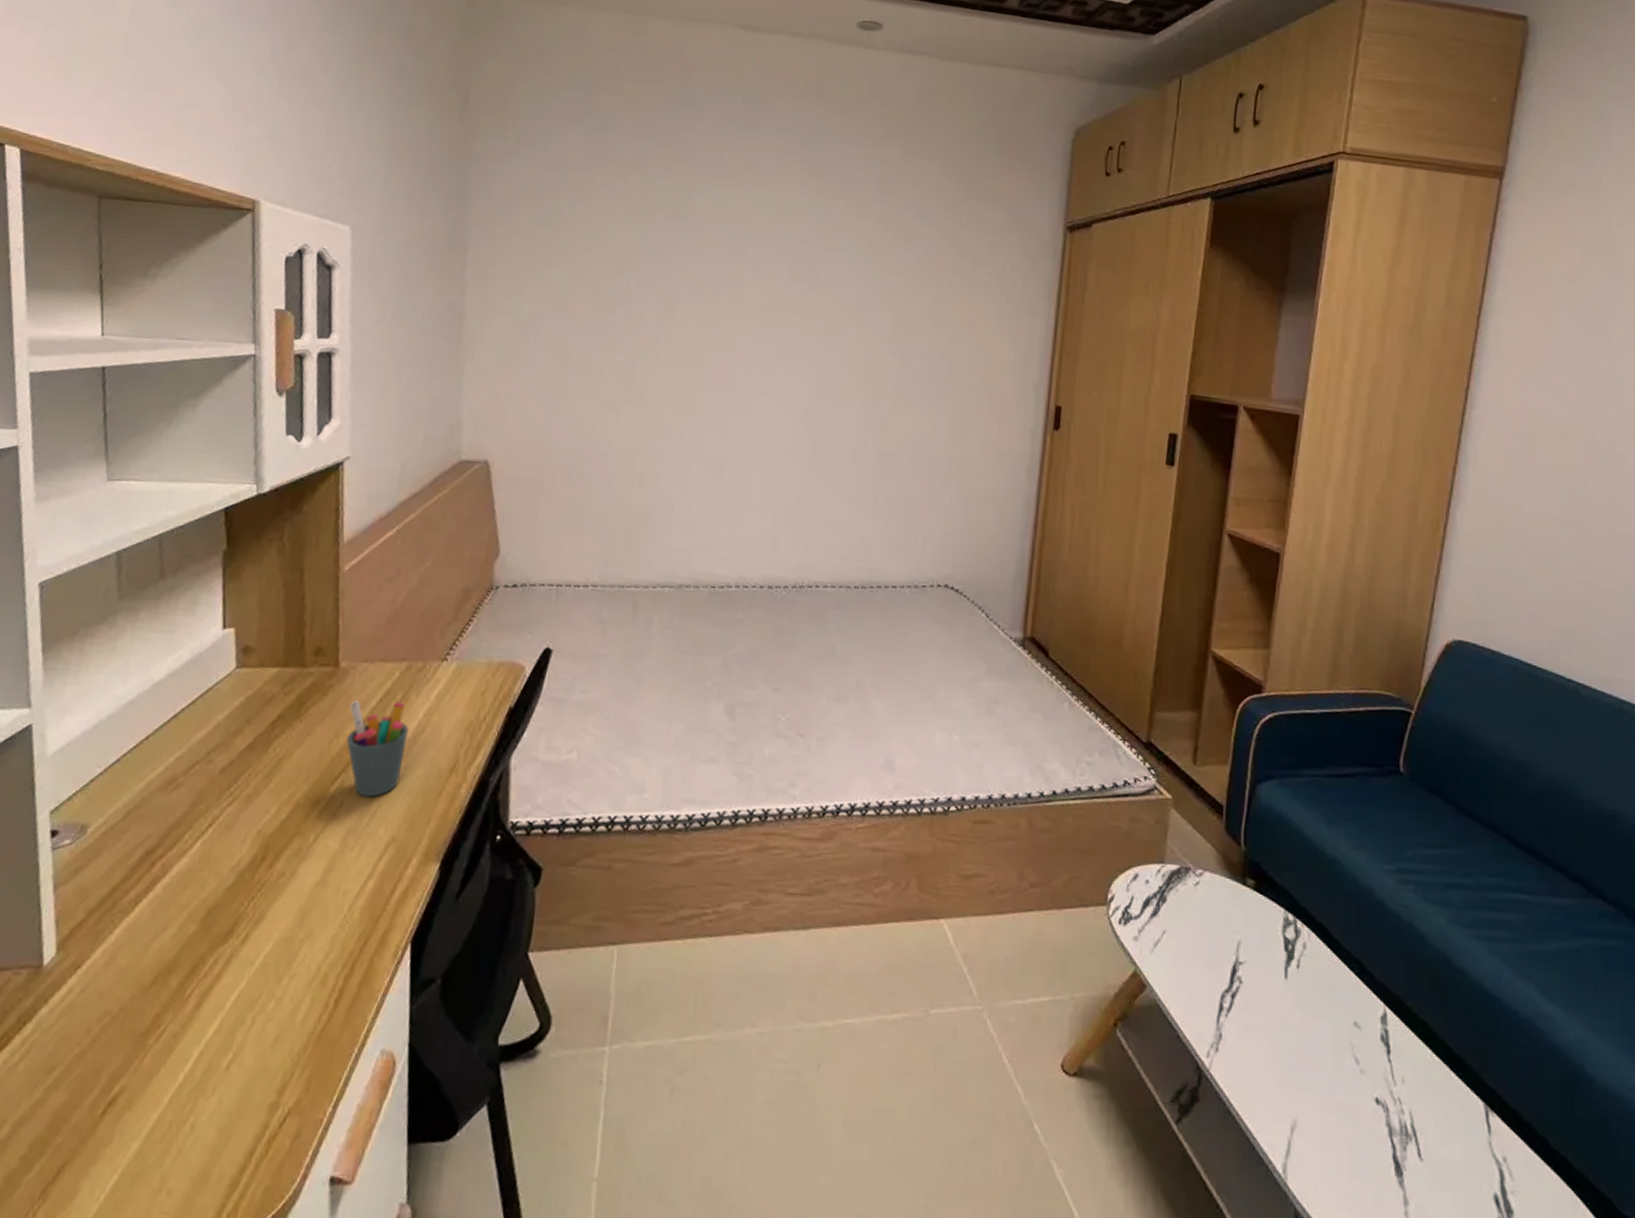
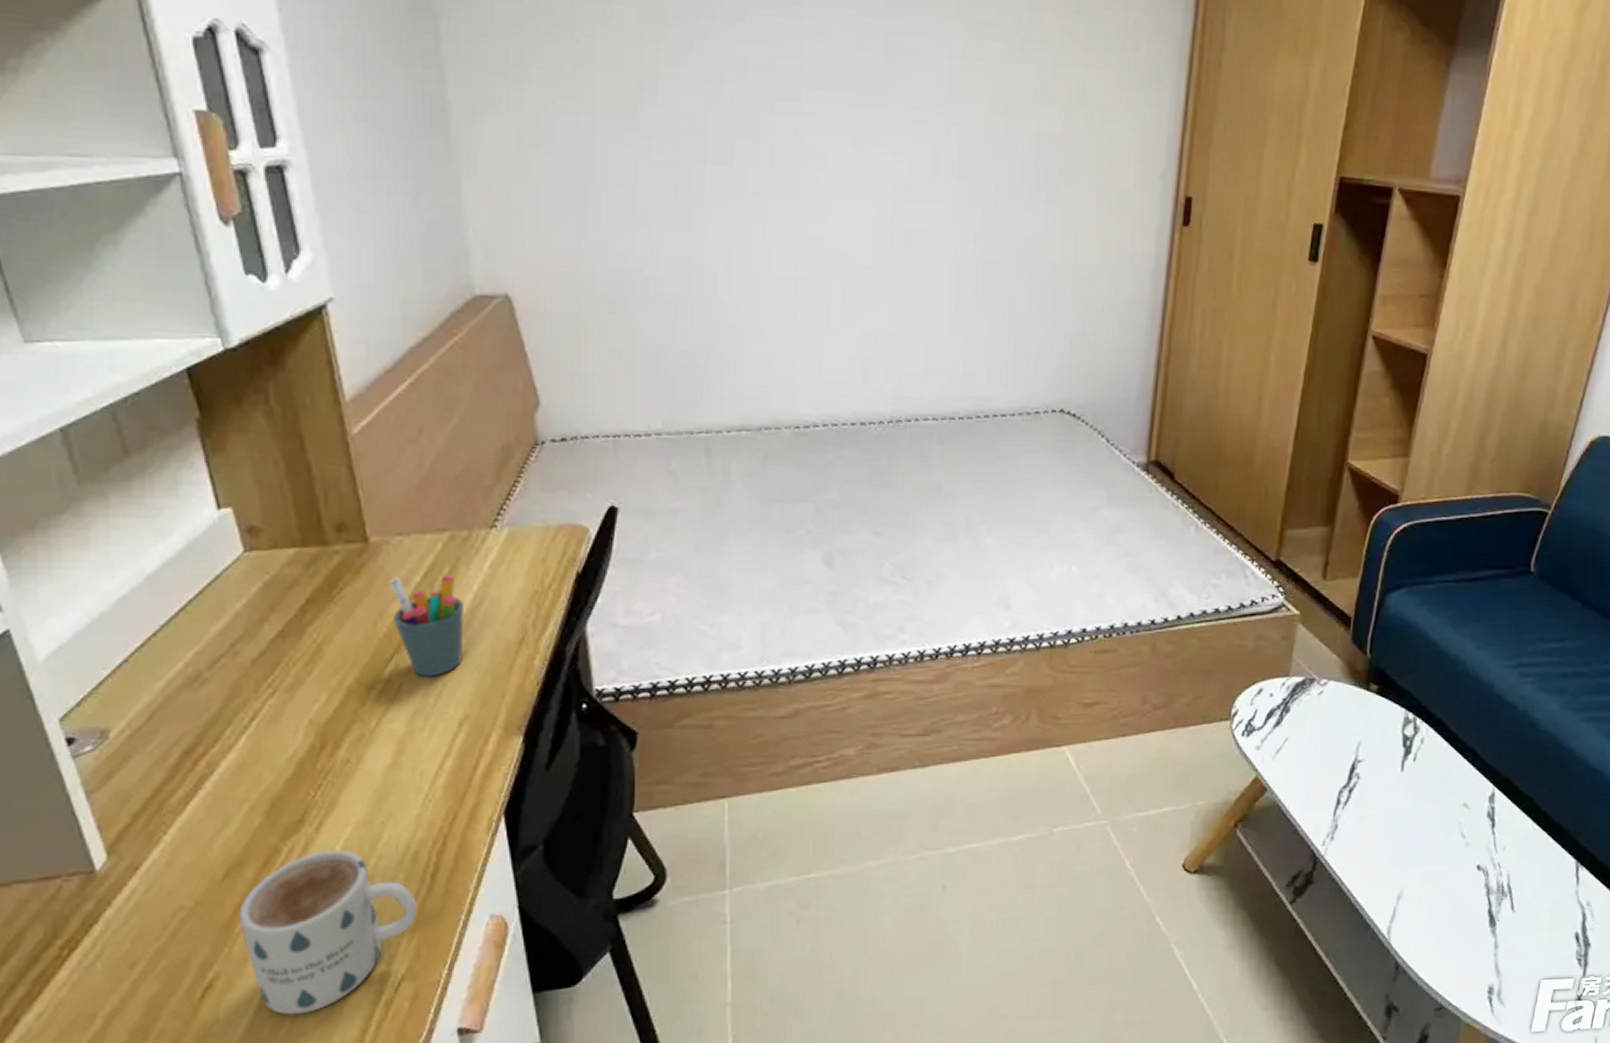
mug: none [154,965,318,1143] -> present [239,850,418,1015]

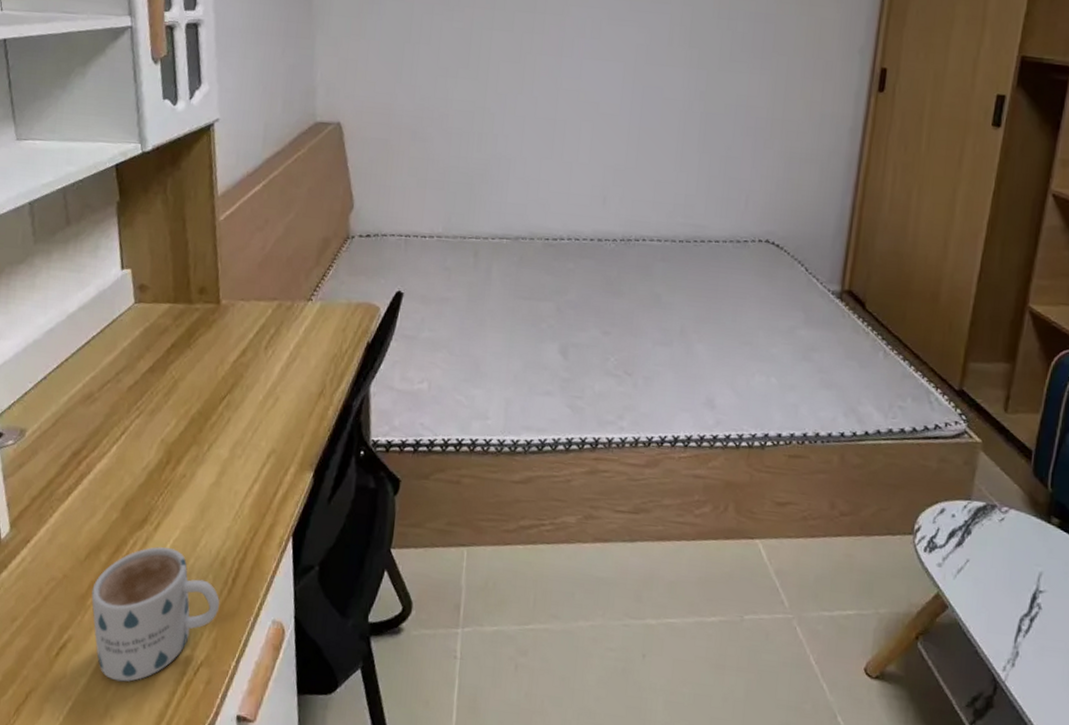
pen holder: present [390,575,464,677] -> none [230,332,282,415]

